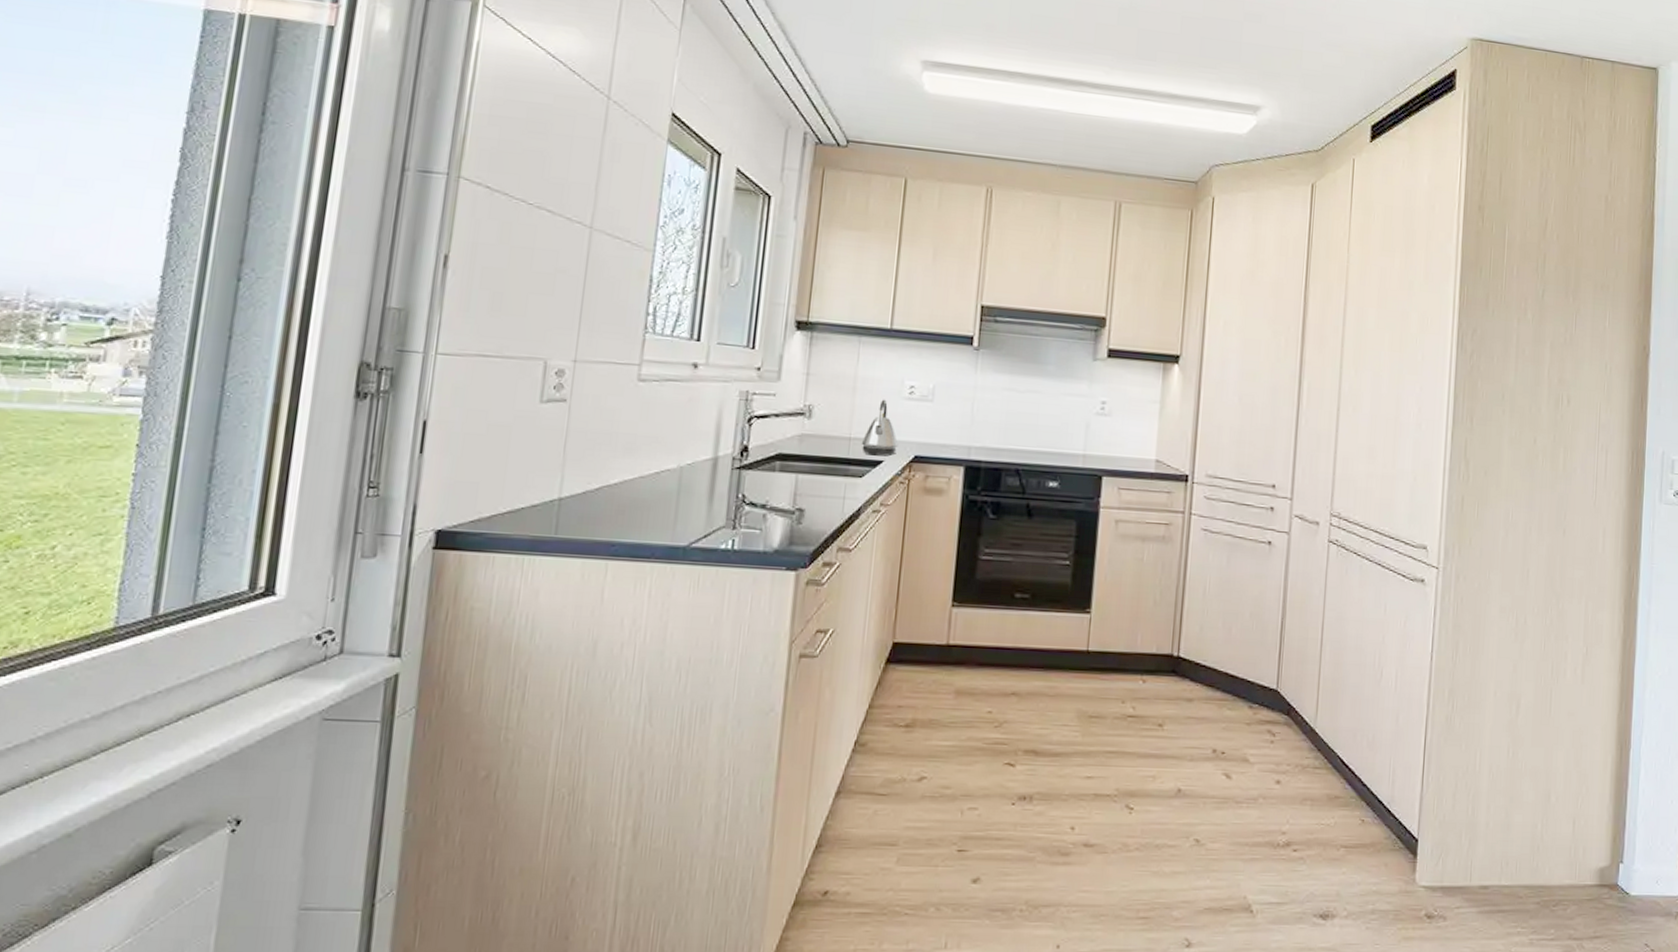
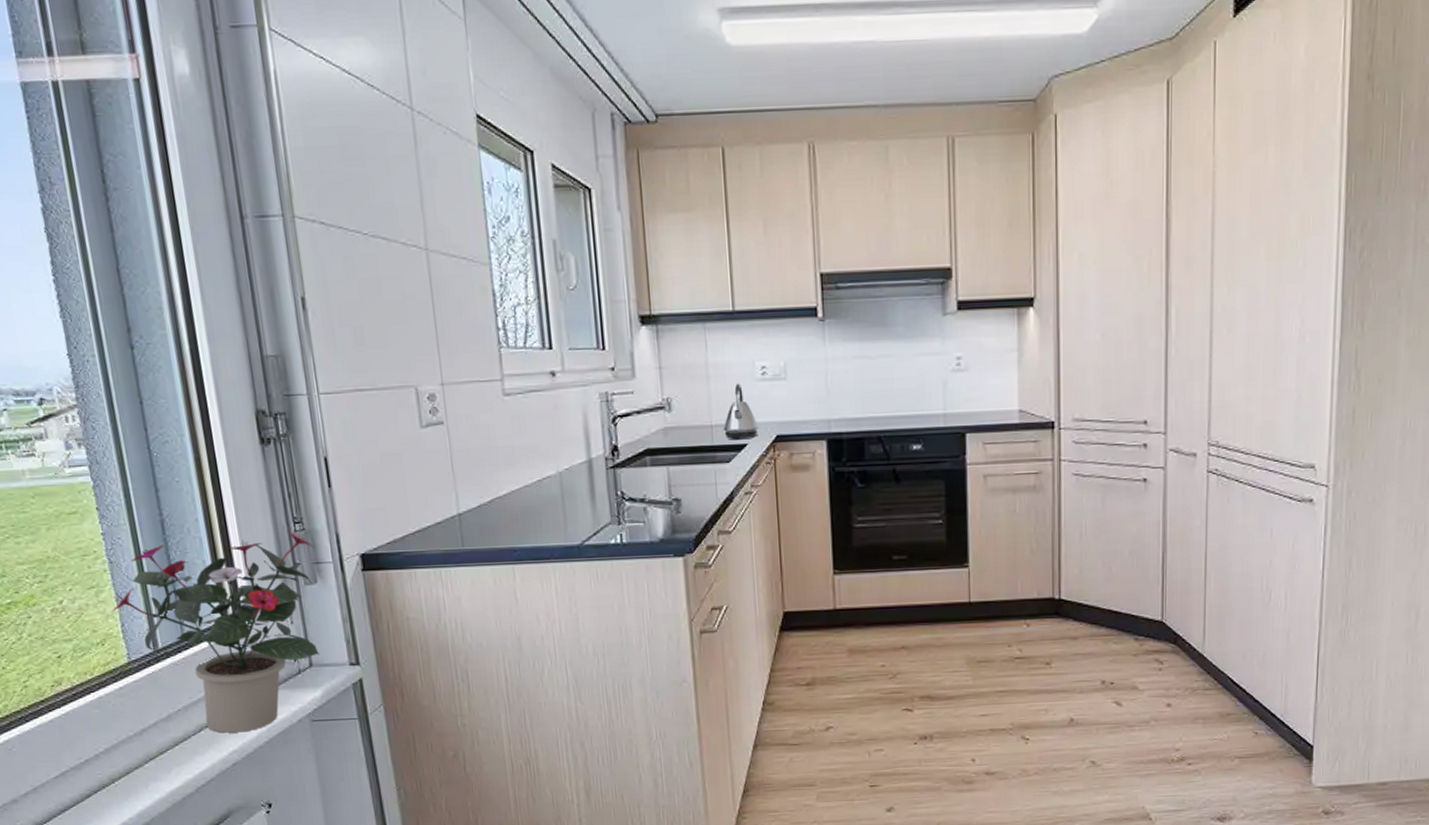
potted flower: none [113,494,385,726] -> present [111,531,320,733]

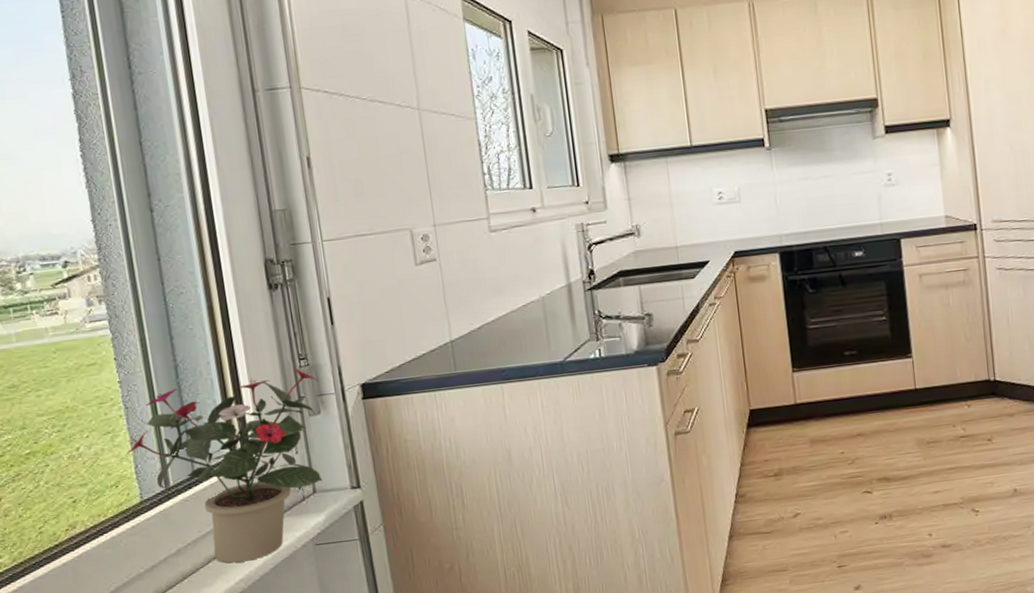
kettle: present [723,383,759,440] -> none [687,208,719,258]

